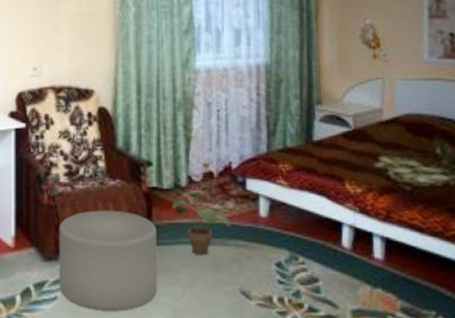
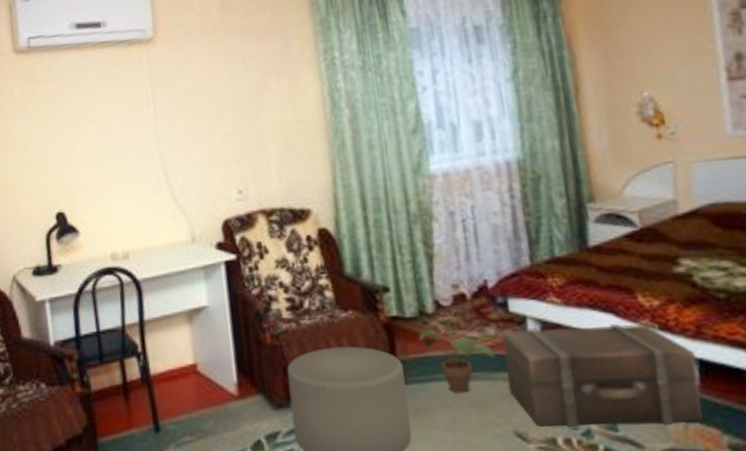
suitcase: none [238,205,385,290] -> present [502,324,703,428]

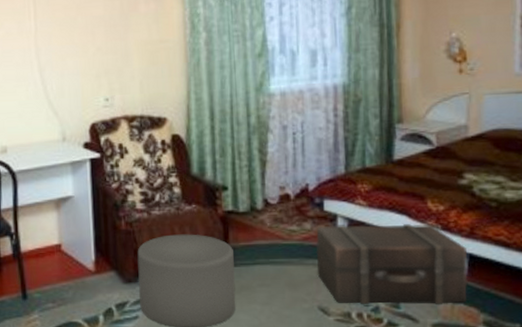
potted plant: present [418,317,495,394] -> none [248,212,309,275]

